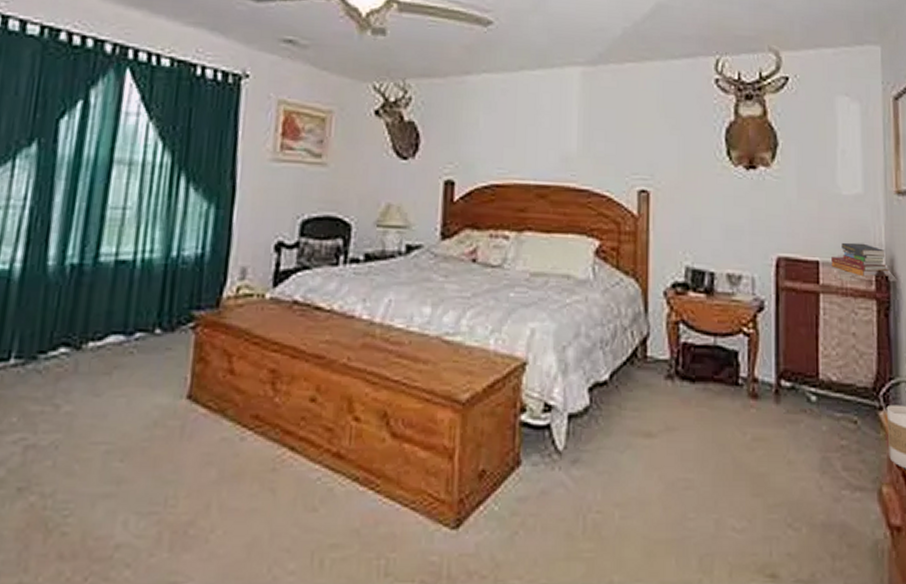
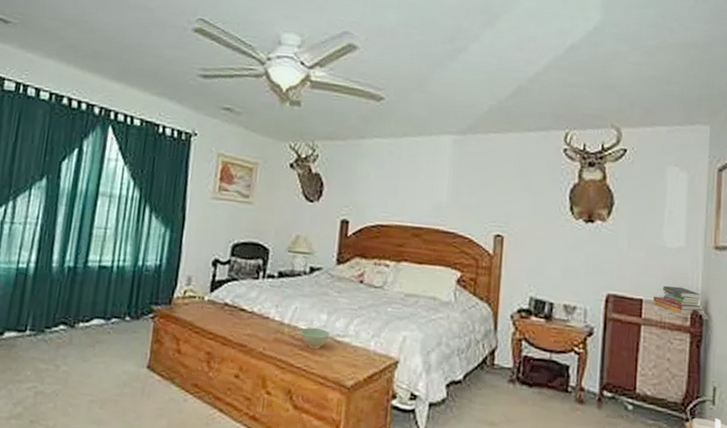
bowl: none [397,325,436,355] -> present [300,327,330,350]

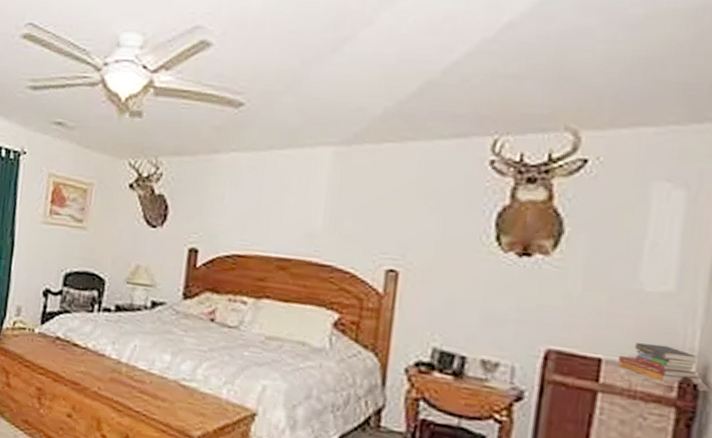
bowl: present [300,327,330,350] -> none [140,368,174,394]

